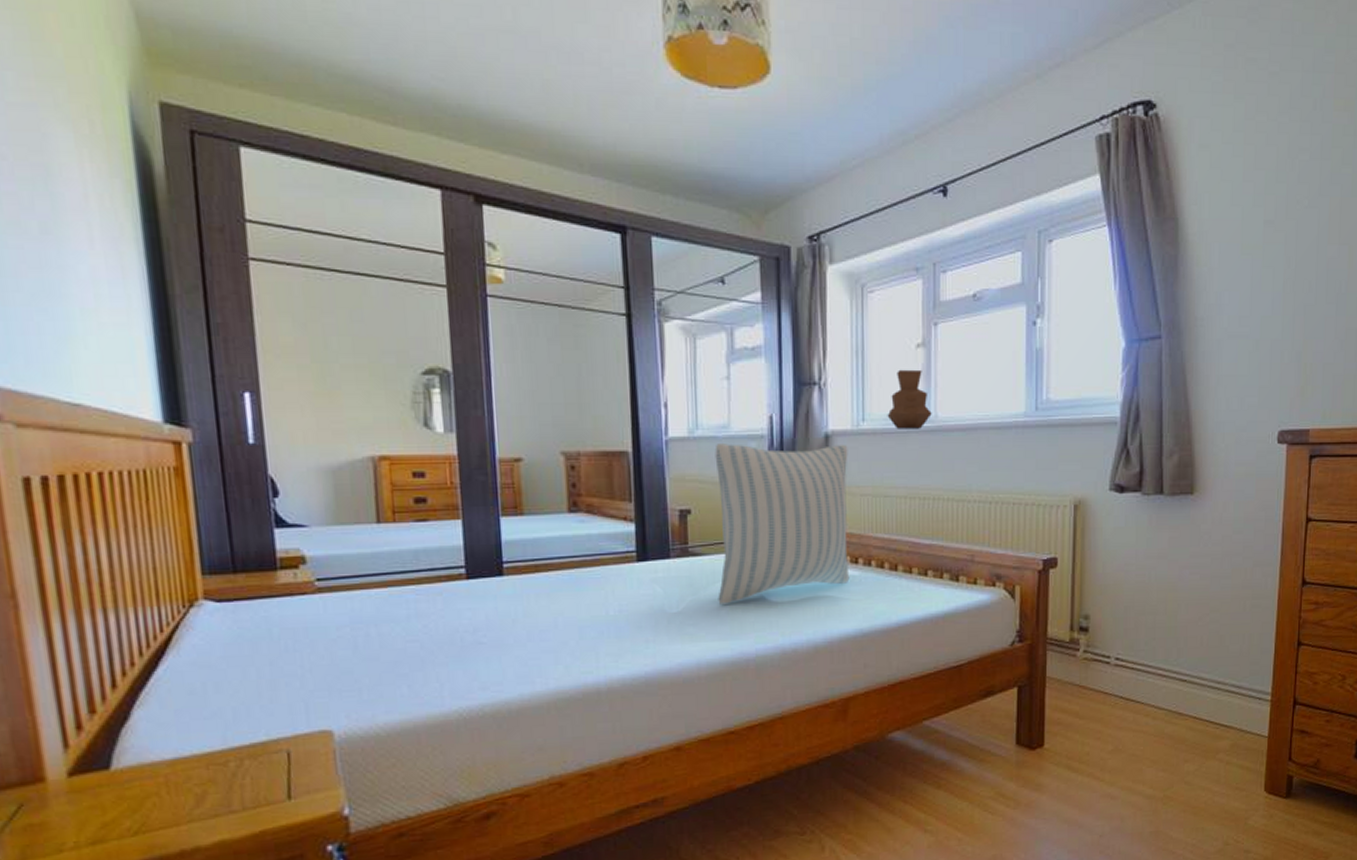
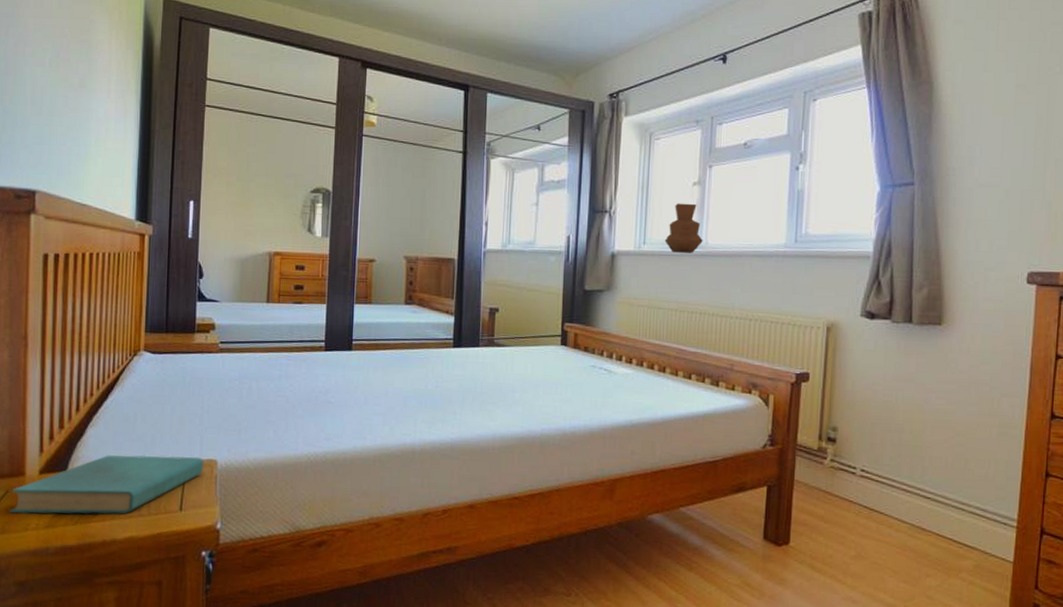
book: none [29,729,315,833] -> present [9,454,204,515]
pillow: present [715,444,850,604] -> none [514,256,630,389]

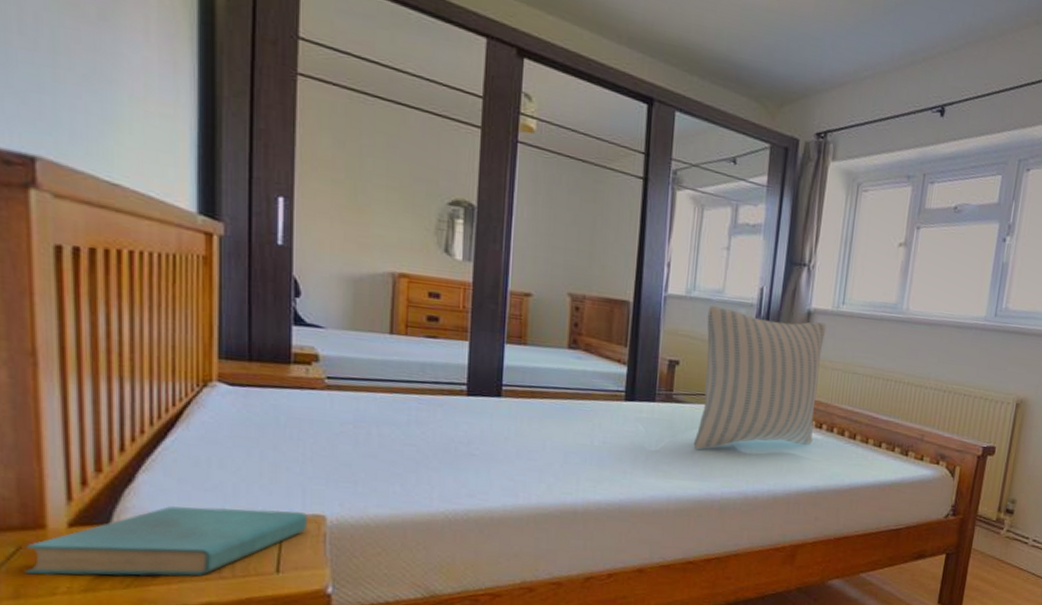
pillow: none [514,256,630,389] -> present [693,306,827,449]
vase: present [664,203,703,253] -> none [864,263,904,318]

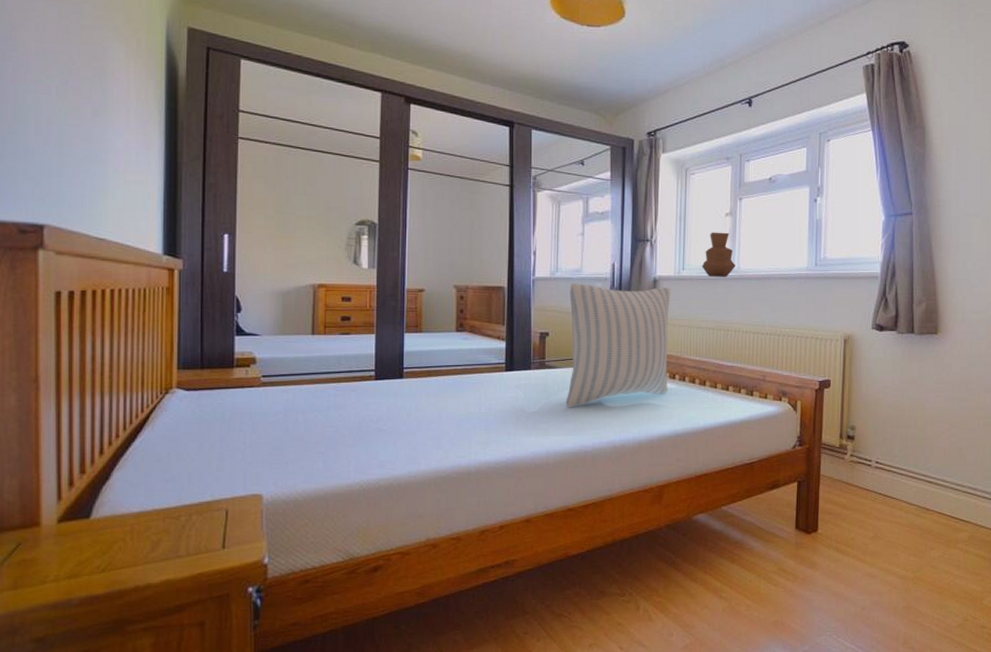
book: present [25,505,309,576] -> none [22,492,248,567]
vase: none [864,263,904,318] -> present [701,232,736,277]

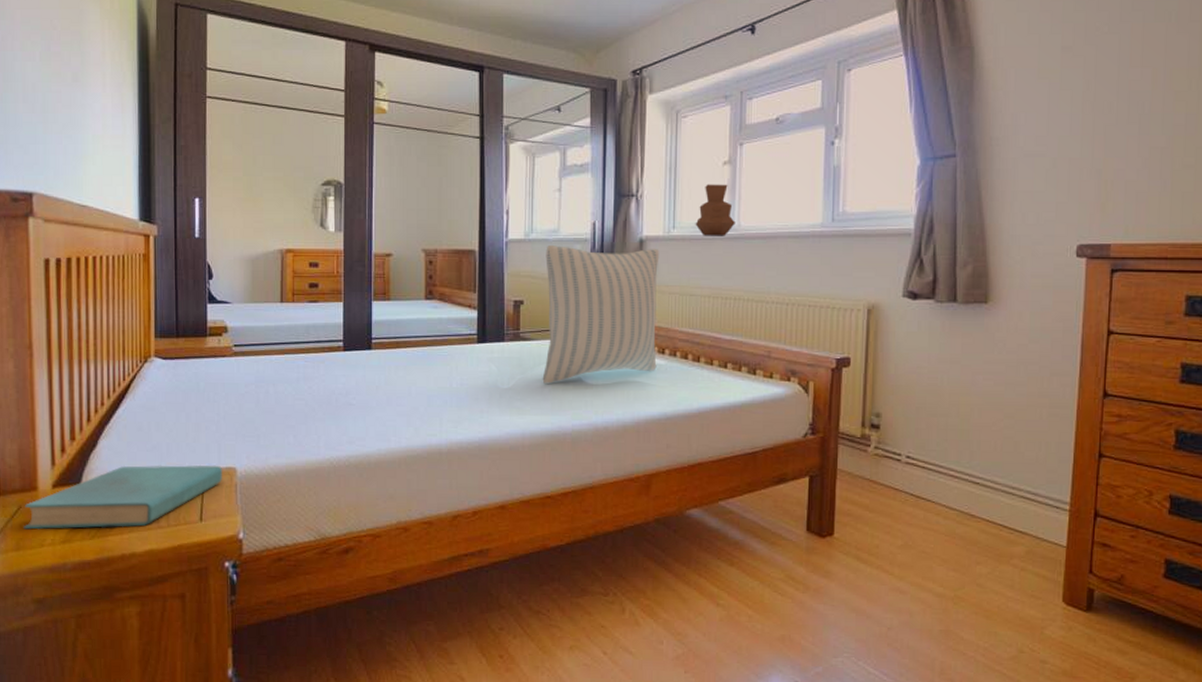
book: none [22,492,248,567] -> present [23,464,223,530]

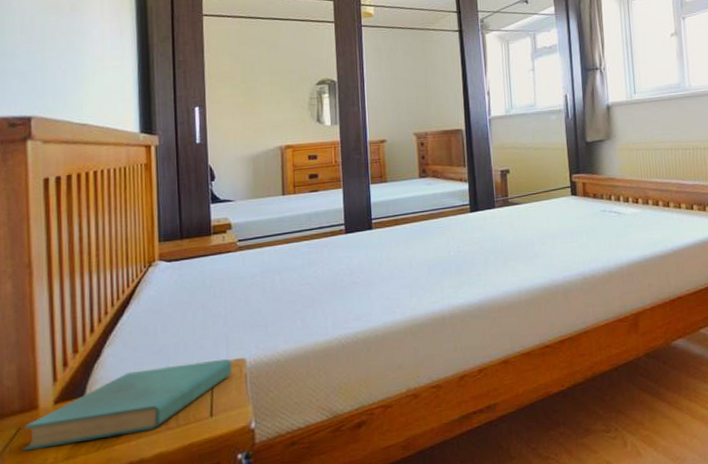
pillow: present [542,245,660,384] -> none [525,113,633,242]
vase: present [695,184,735,236] -> none [652,52,686,98]

